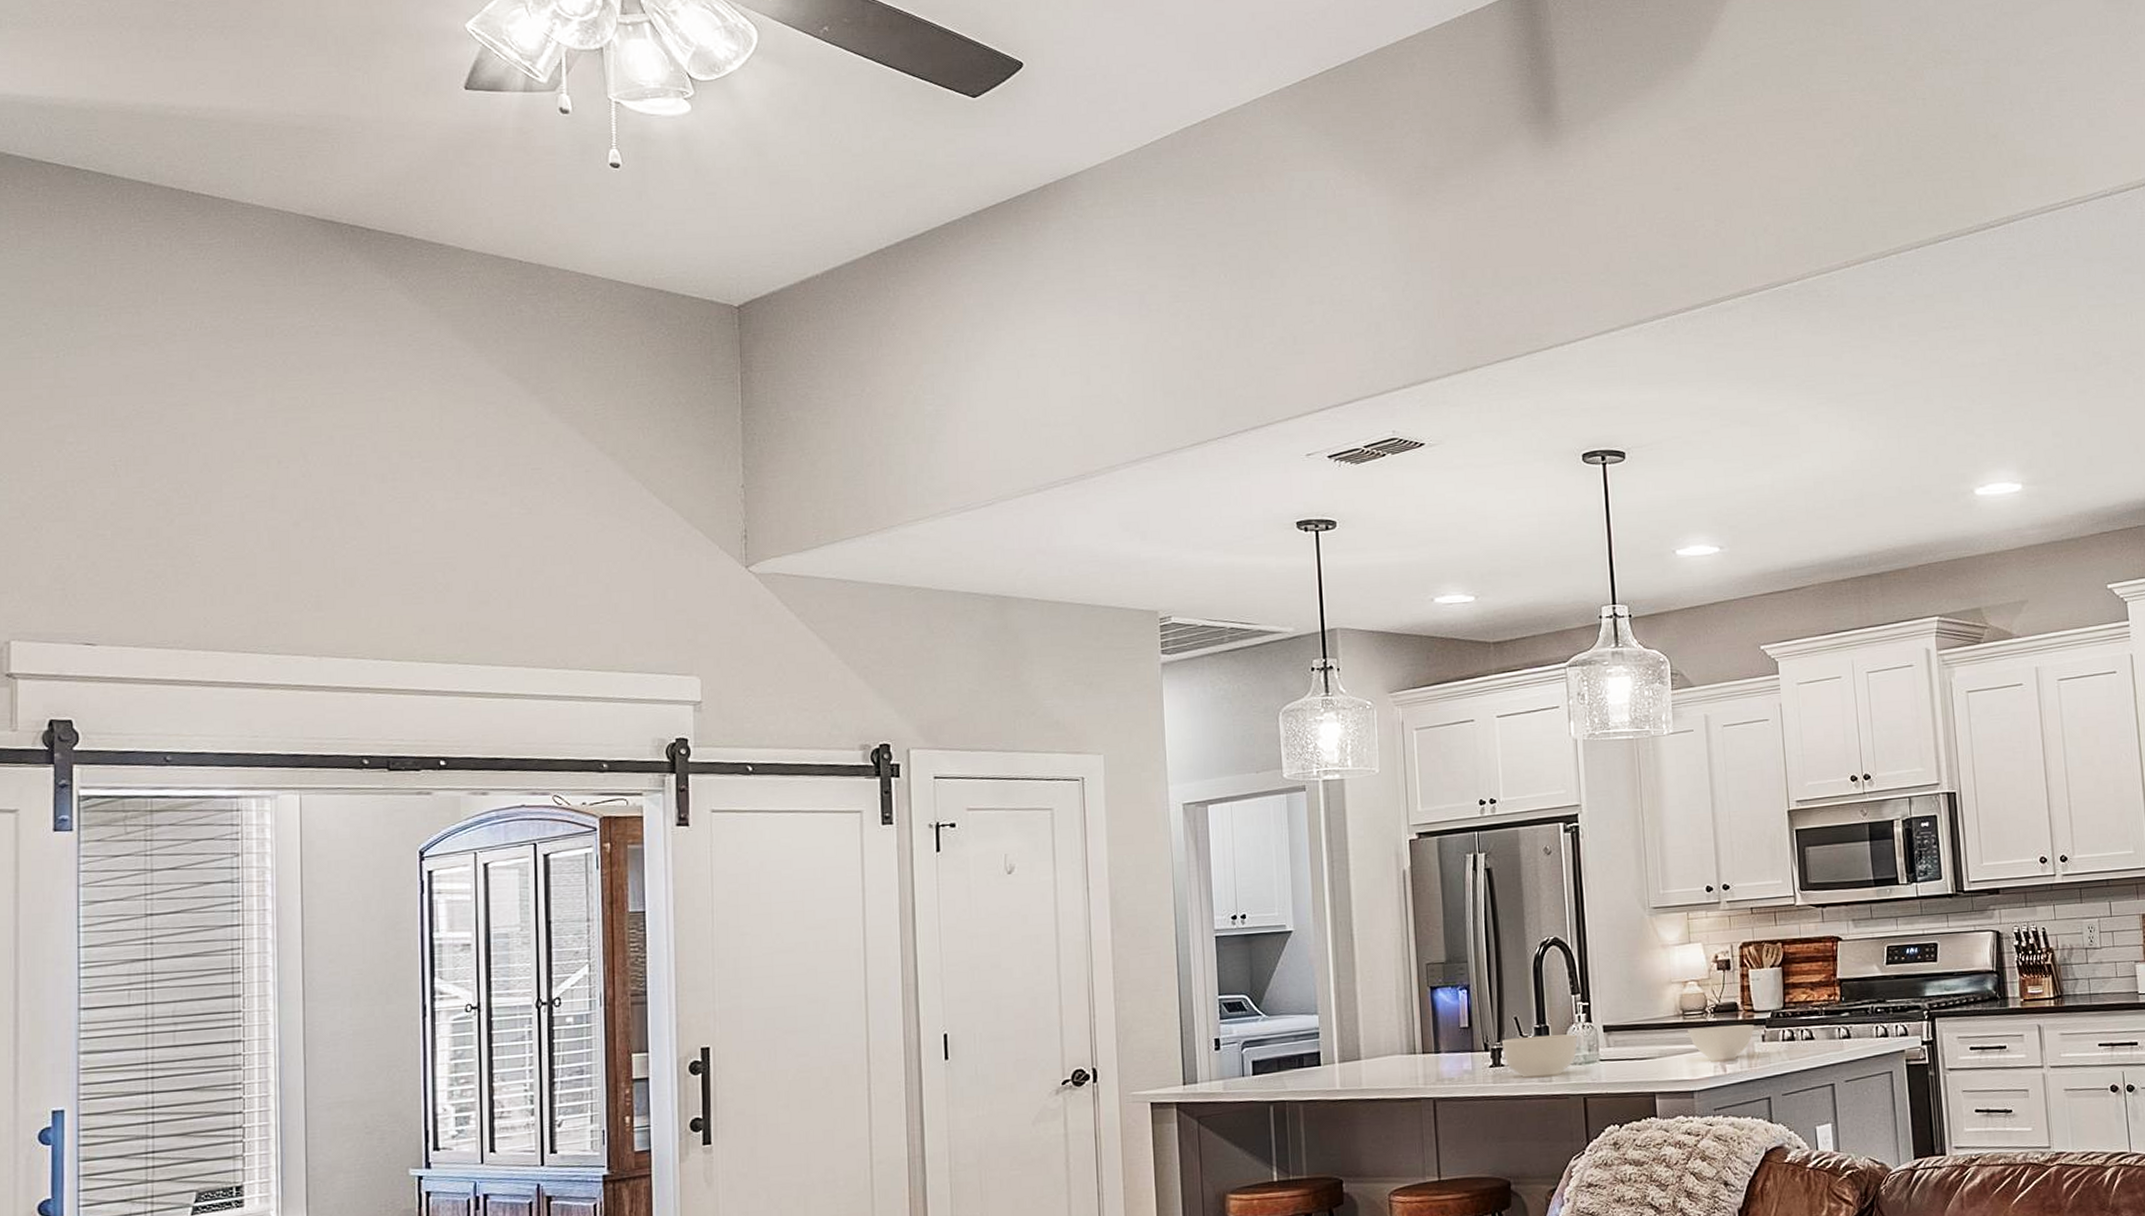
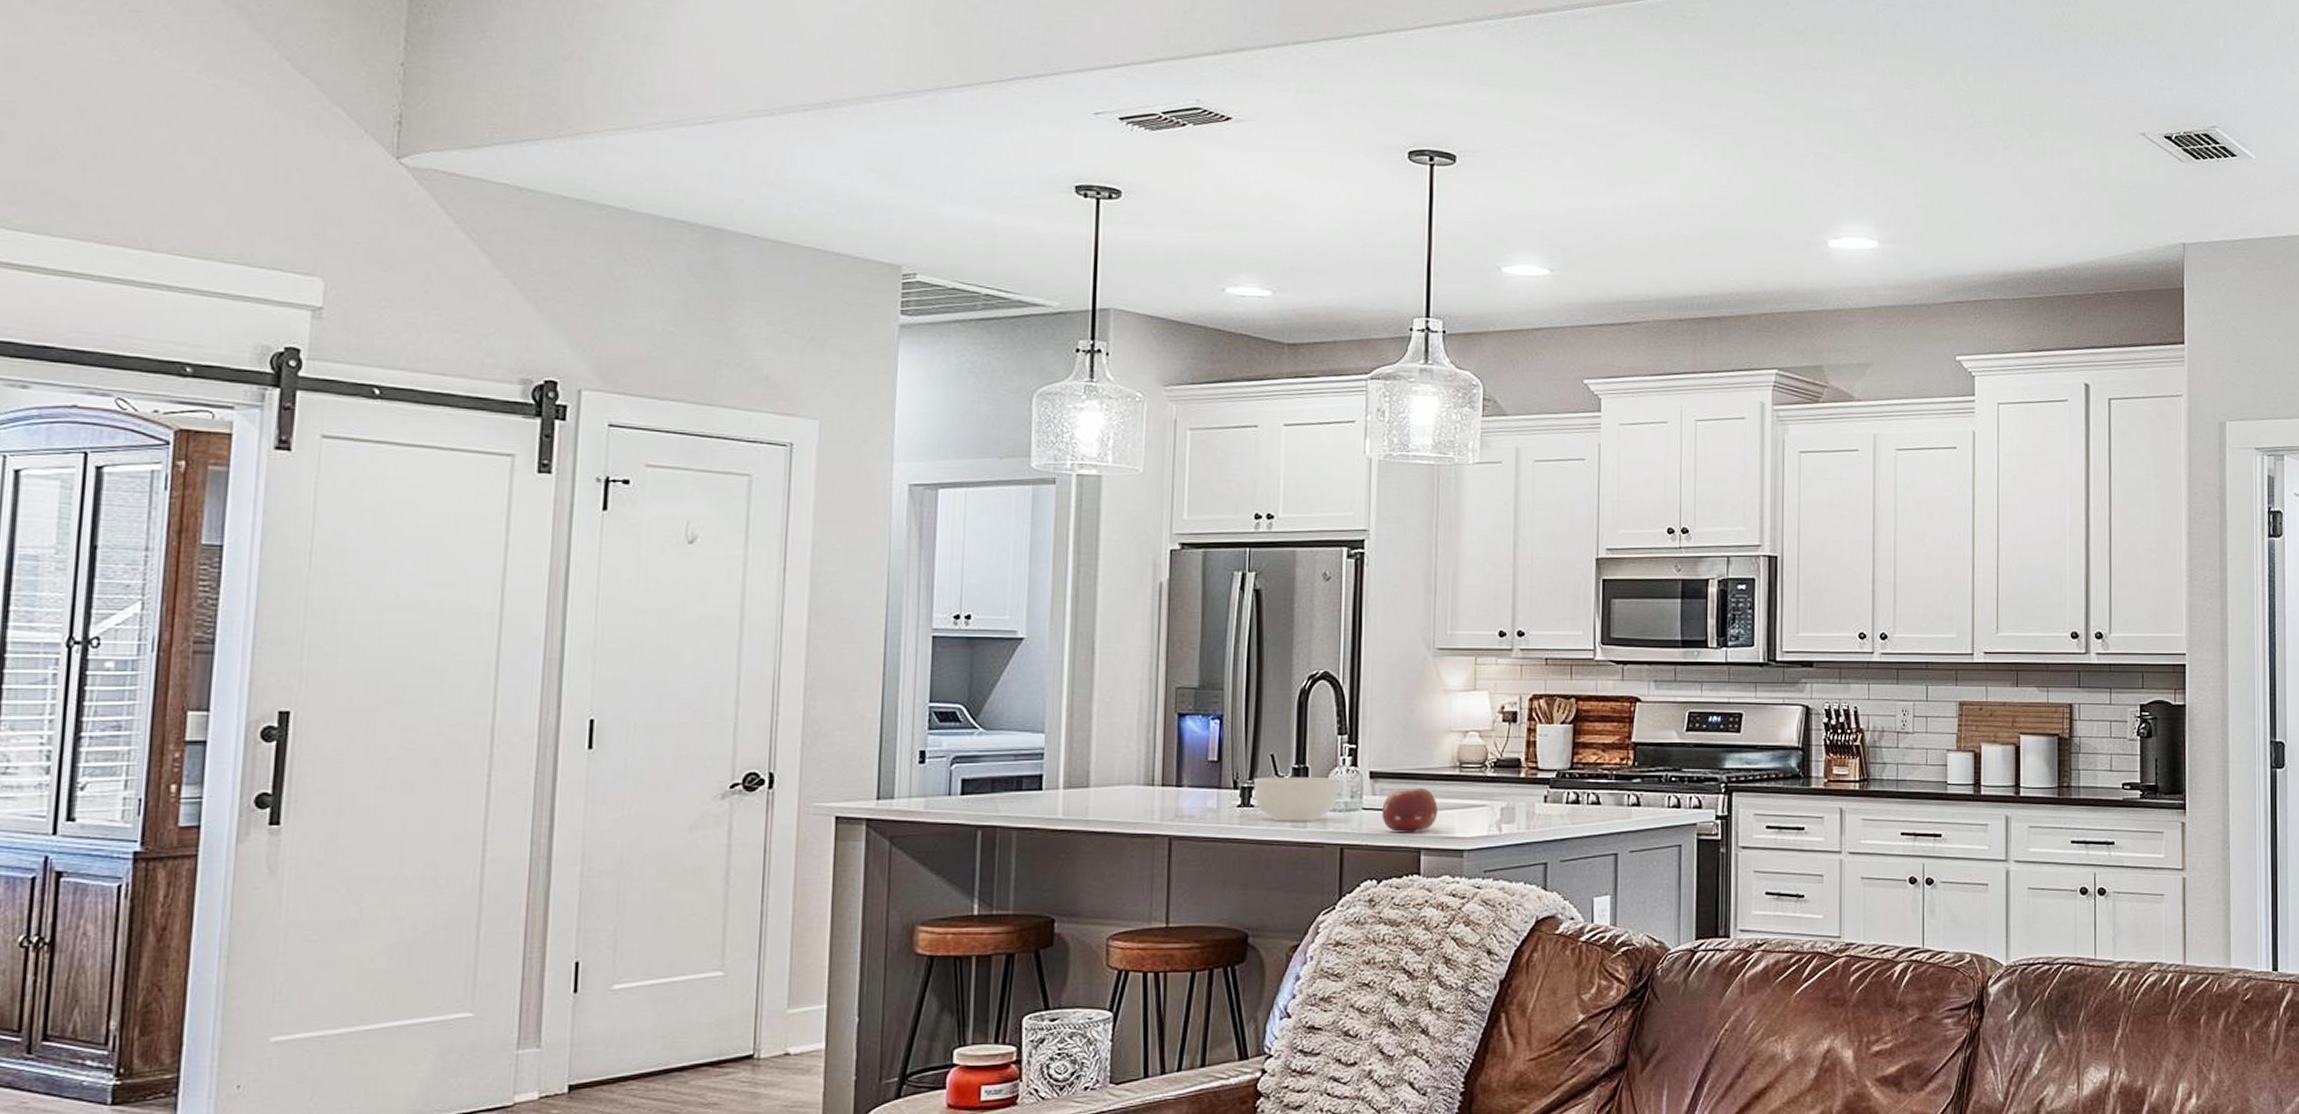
fruit: none [1617,1036,1667,1079] -> present [1382,787,1438,832]
bowl: present [1688,1024,1755,1063] -> none [1463,782,1538,822]

